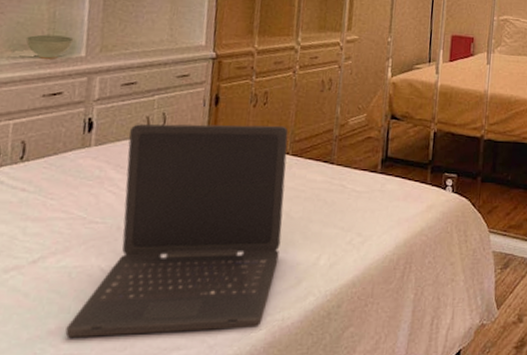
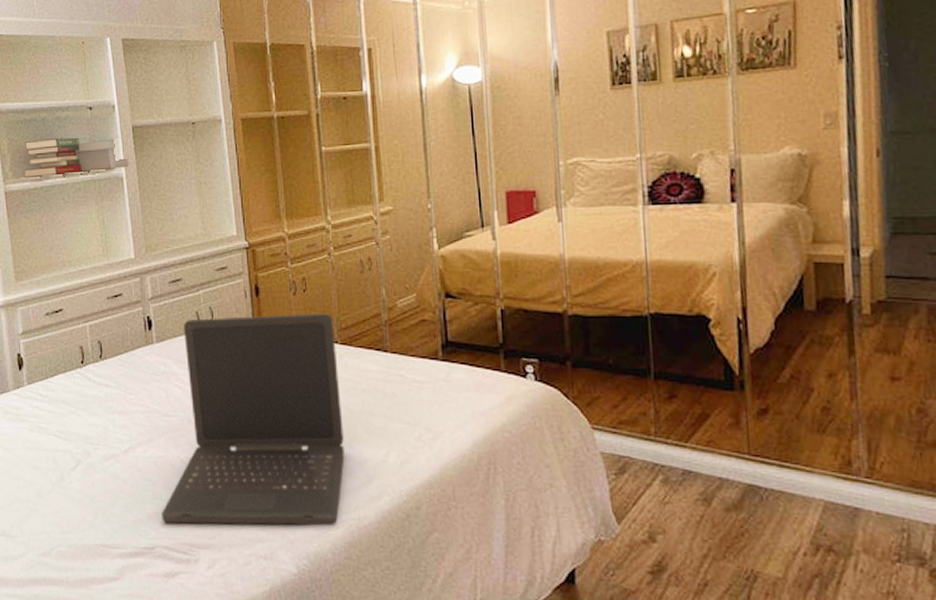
bowl: present [25,34,74,61] -> none [85,240,123,265]

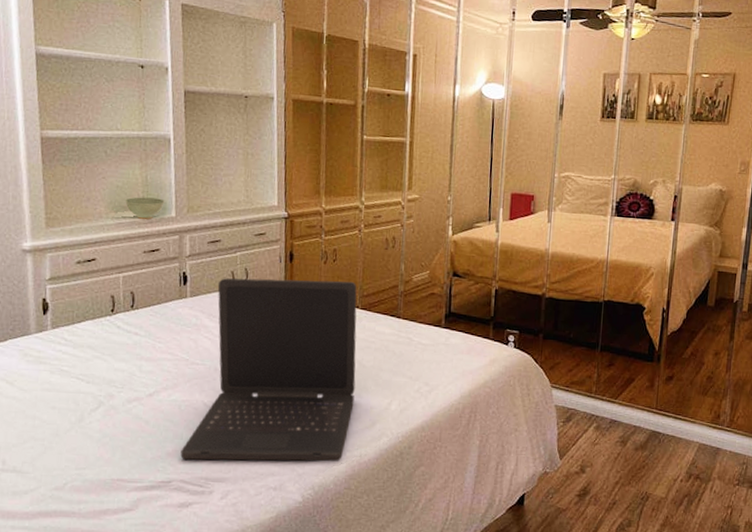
books: present [24,137,82,179] -> none [64,89,128,129]
decorative box: present [76,140,129,172] -> none [122,99,178,130]
bowl: none [85,240,123,265] -> present [125,197,165,221]

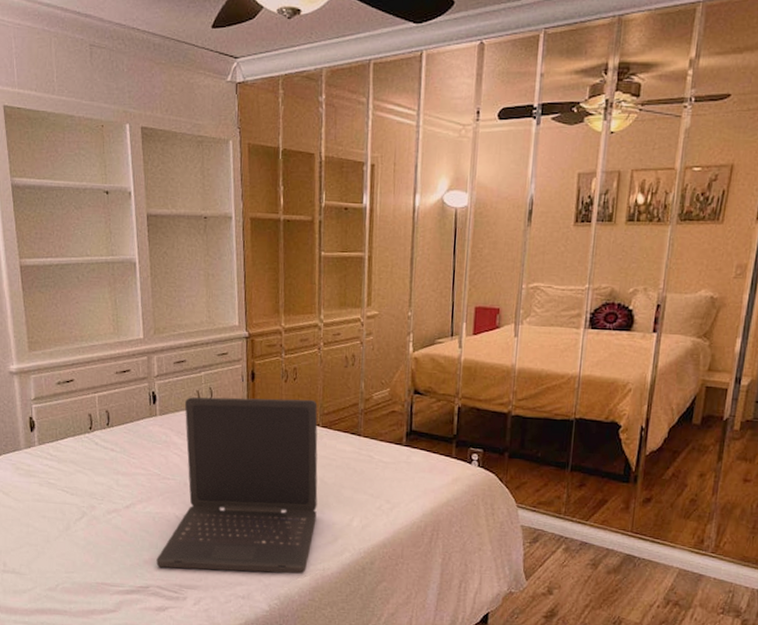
bowl: present [125,197,165,221] -> none [97,320,133,343]

